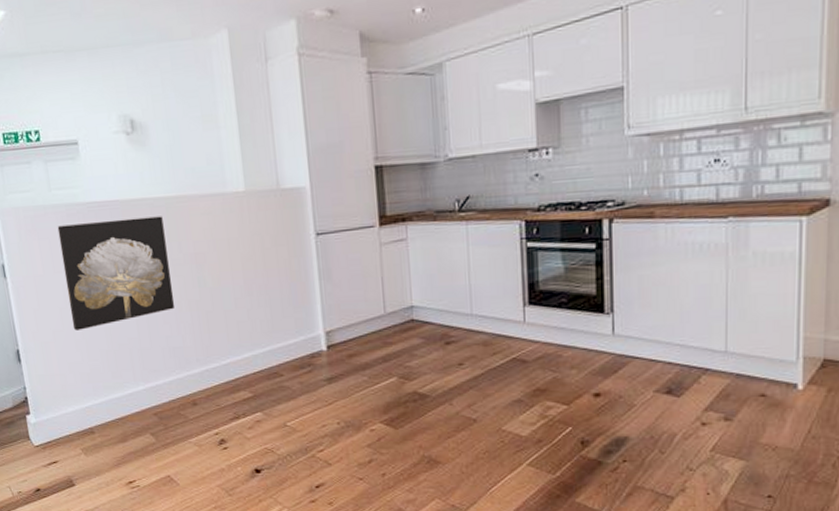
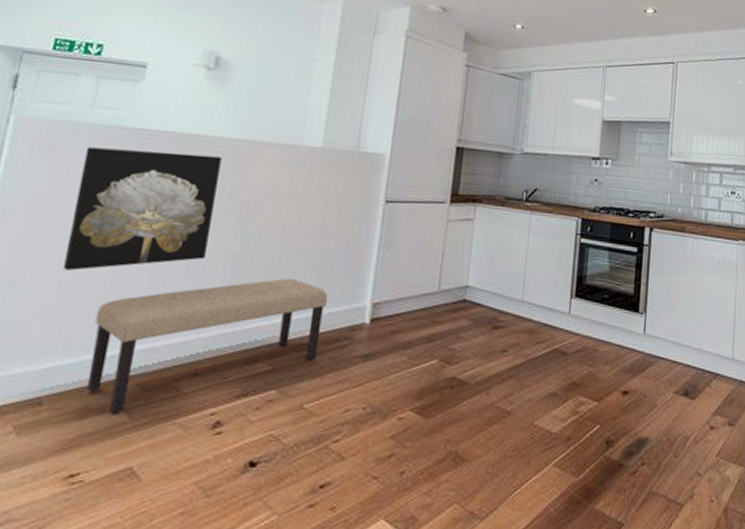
bench: none [108,317,288,437] -> present [86,278,328,413]

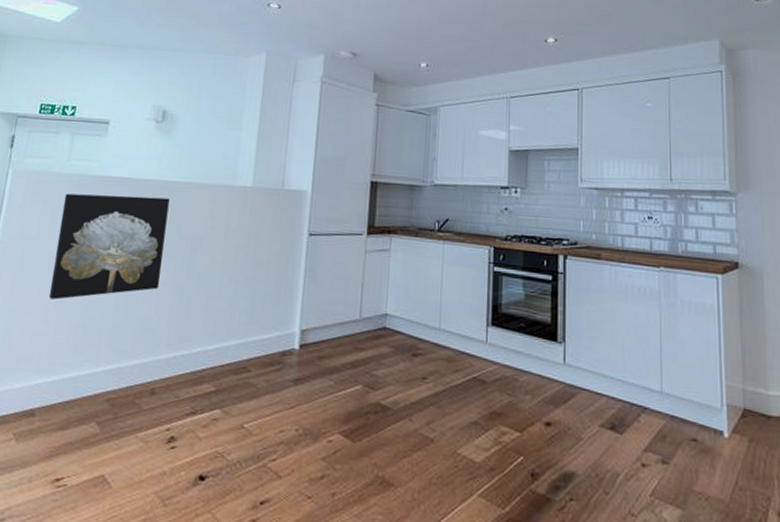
bench: present [86,278,328,413] -> none [67,306,262,426]

